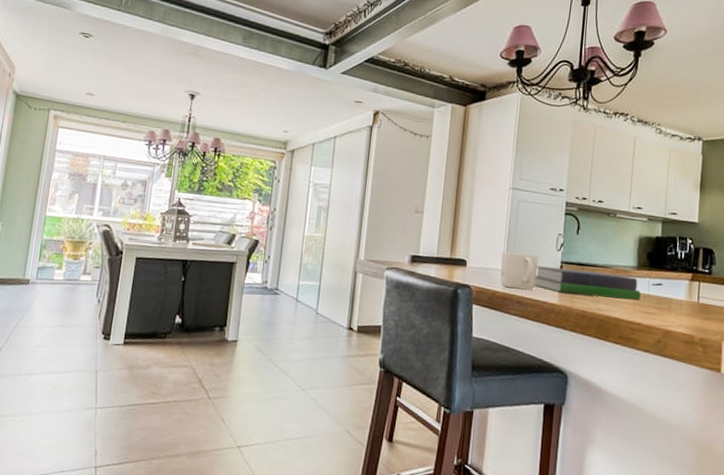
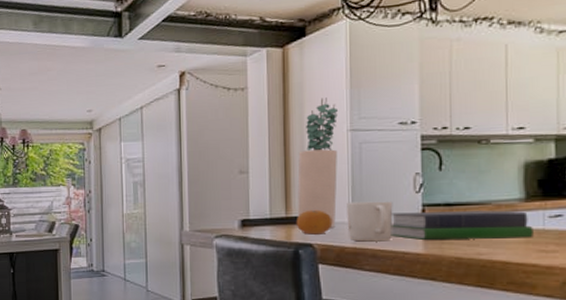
fruit: none [458,254,489,278] -> present [296,209,333,235]
vase: none [460,156,505,274] -> present [297,97,339,229]

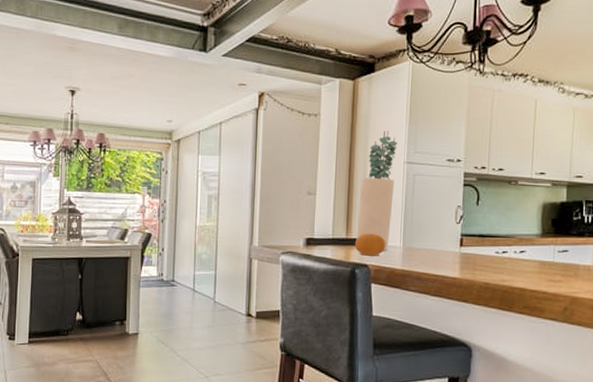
mug: present [347,201,393,242] -> none [398,228,438,266]
book: present [390,210,533,240] -> none [434,240,546,269]

